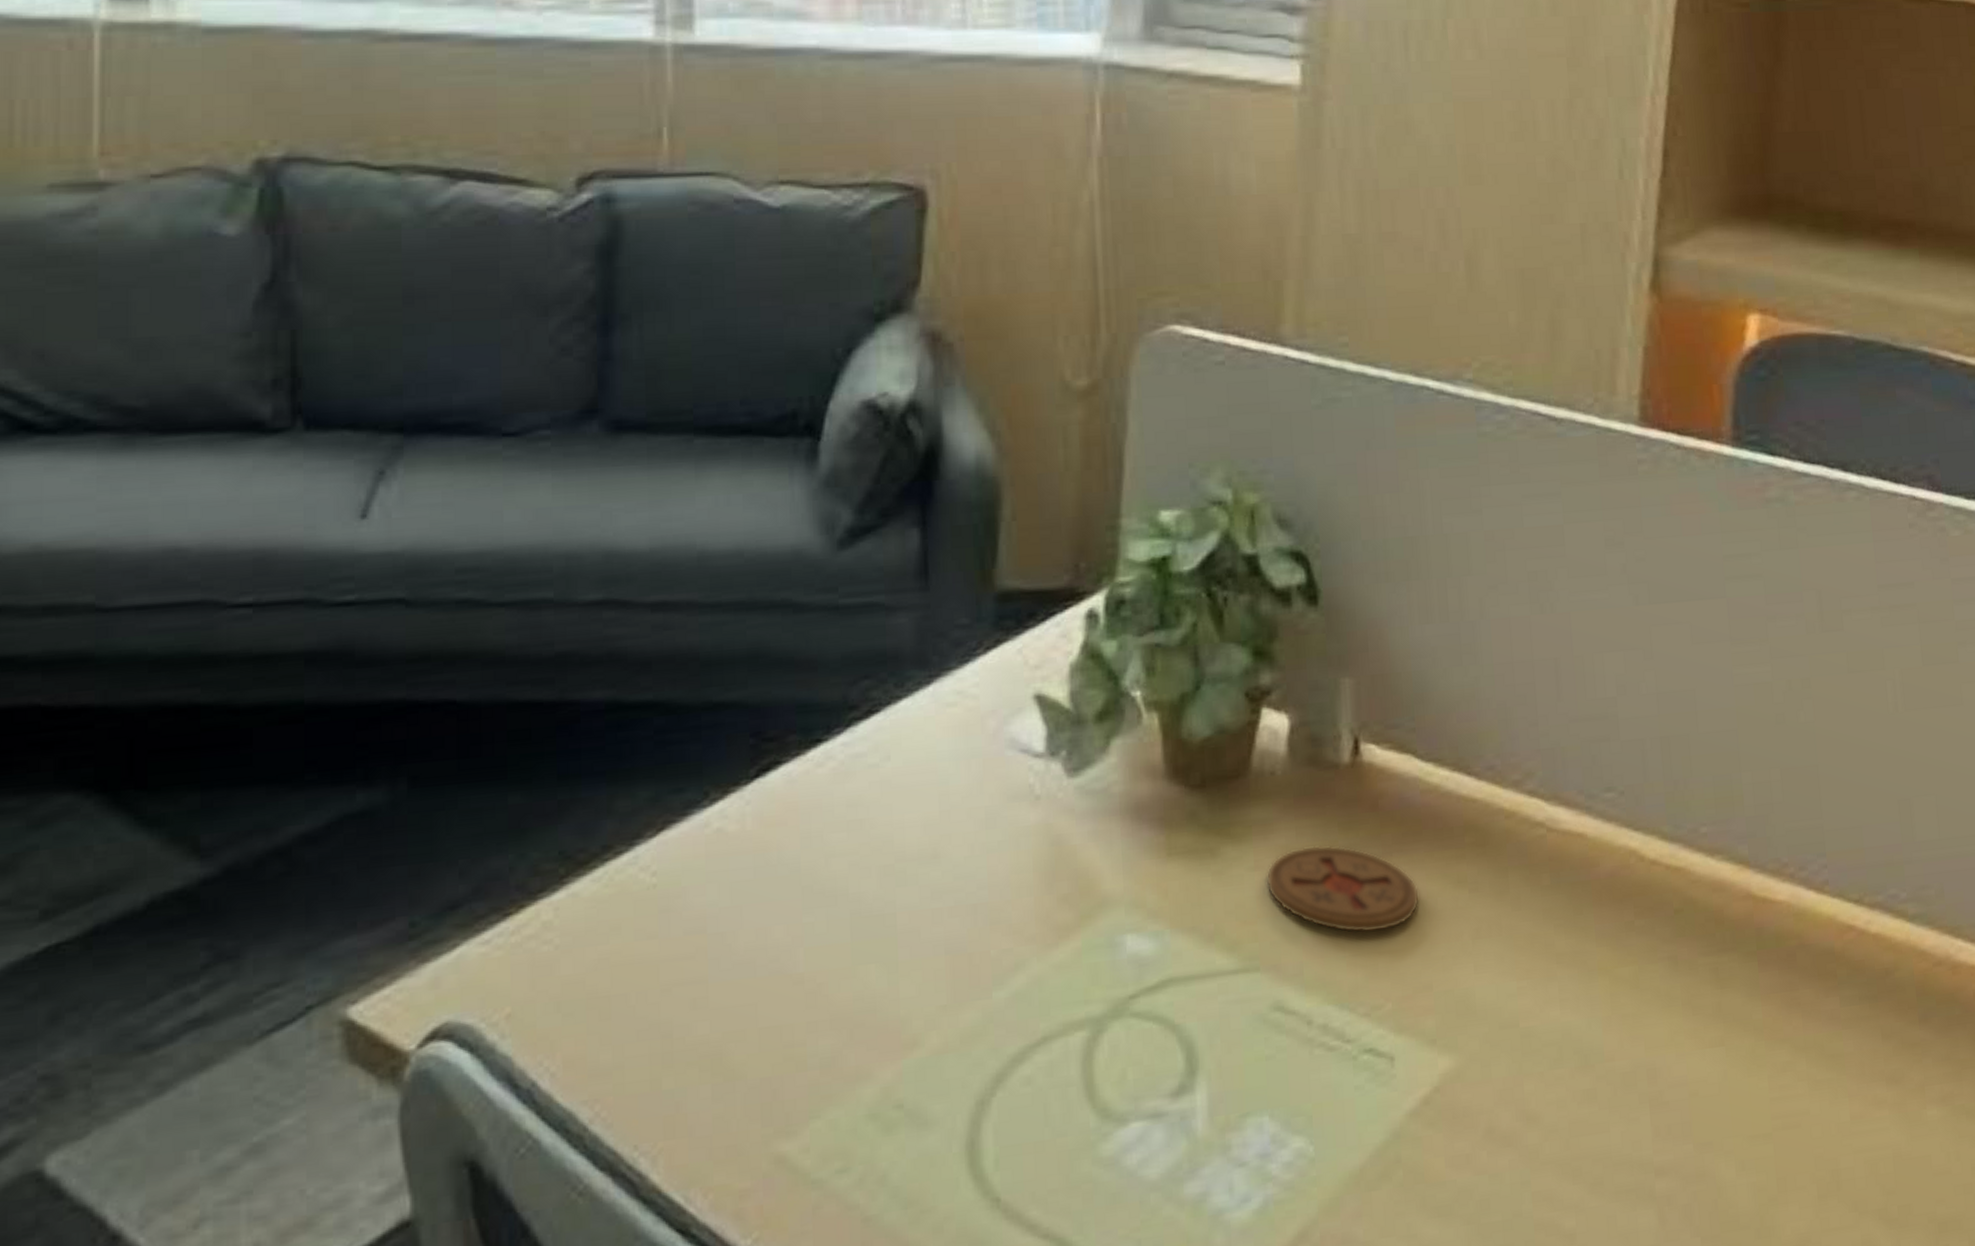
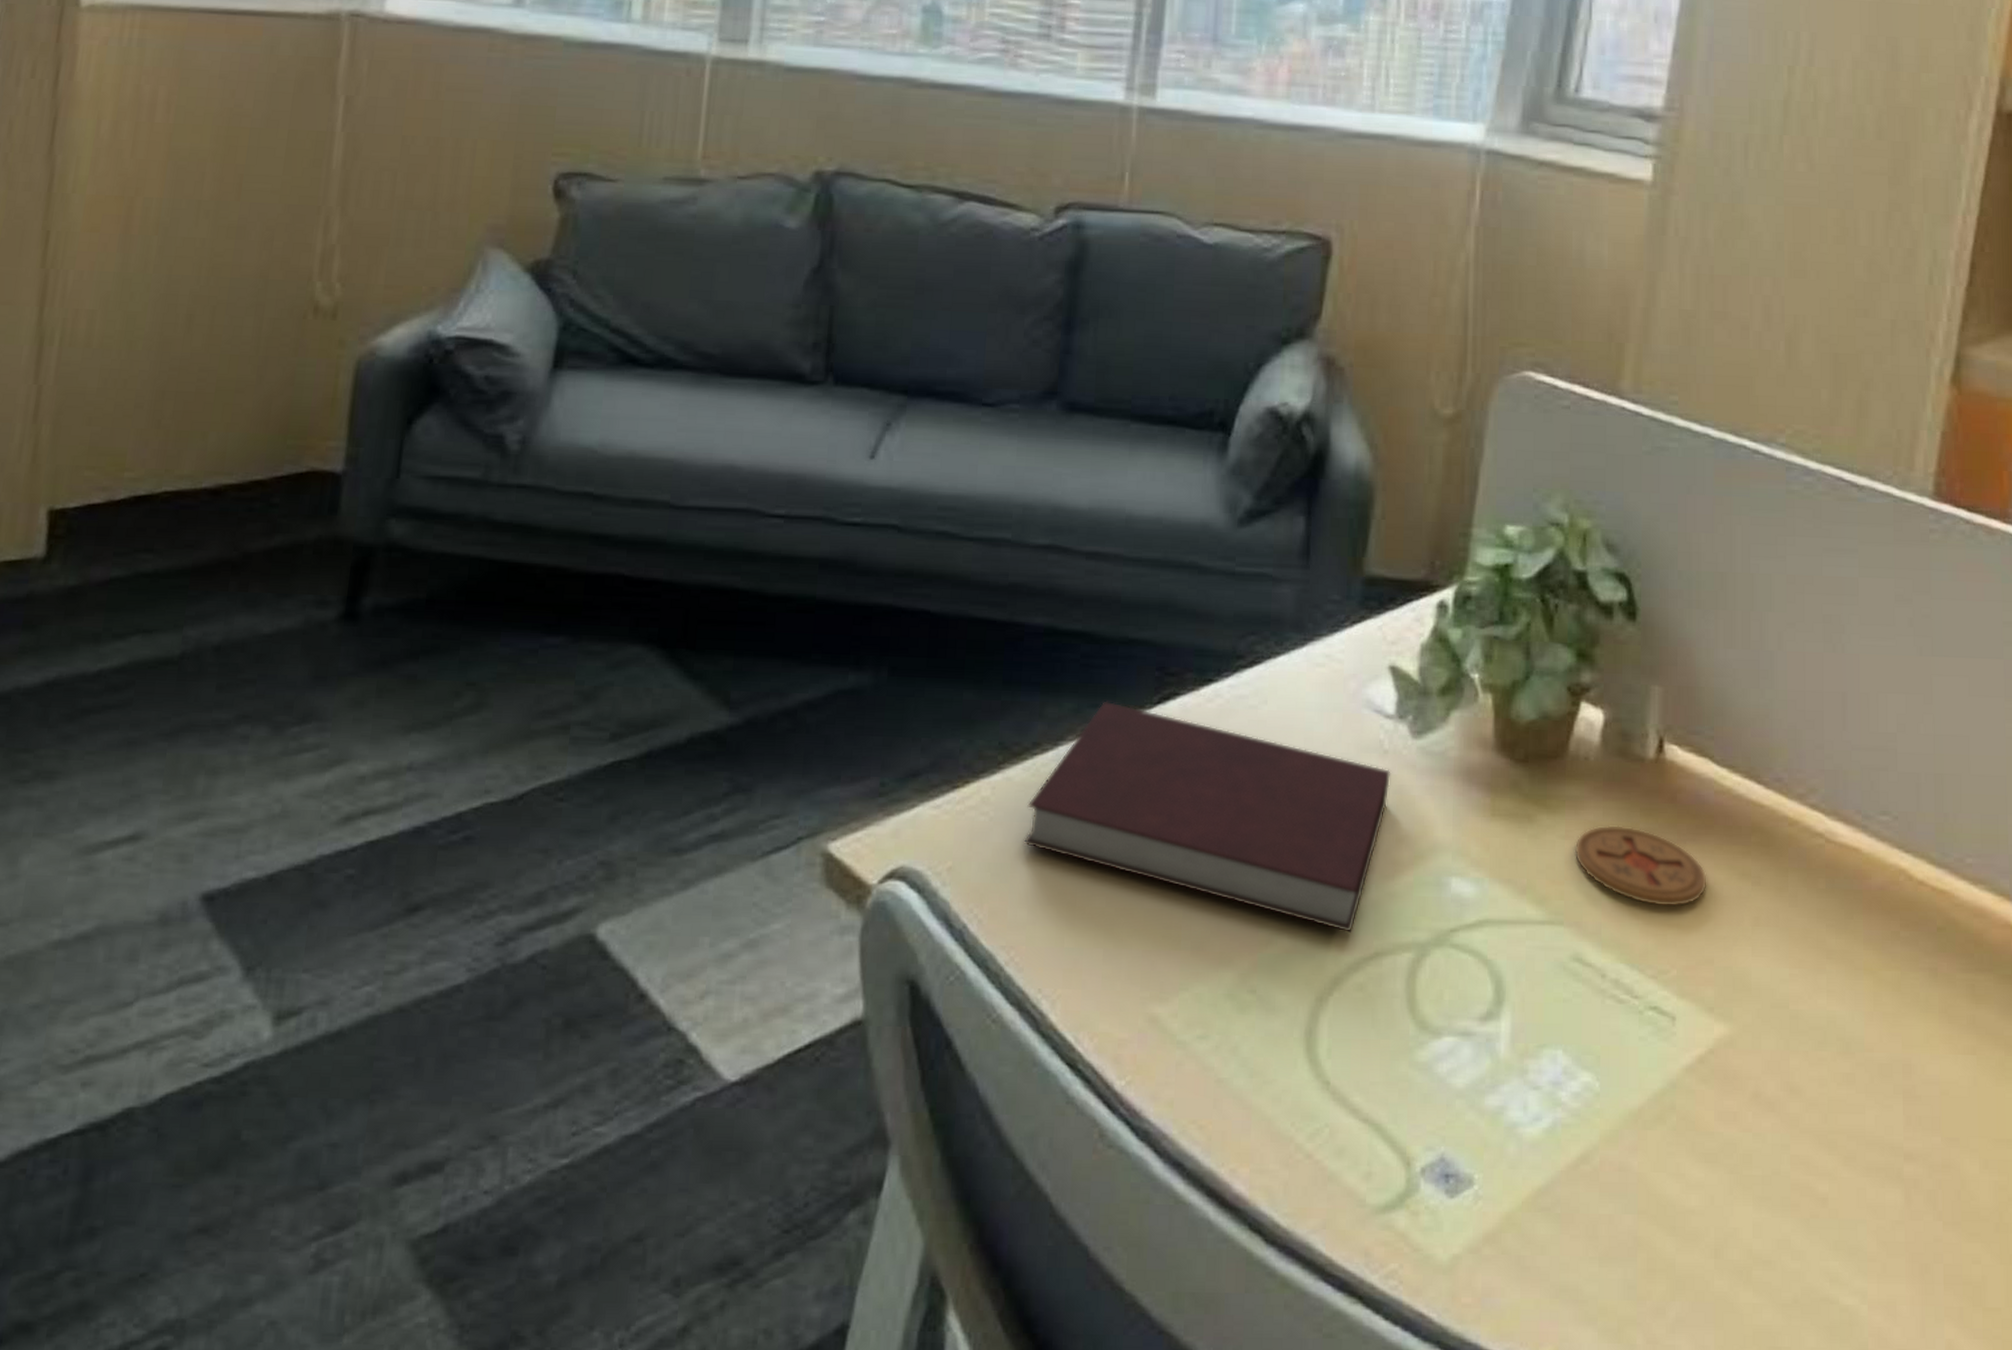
notebook: none [599,782,1046,1019] -> present [1023,701,1391,932]

